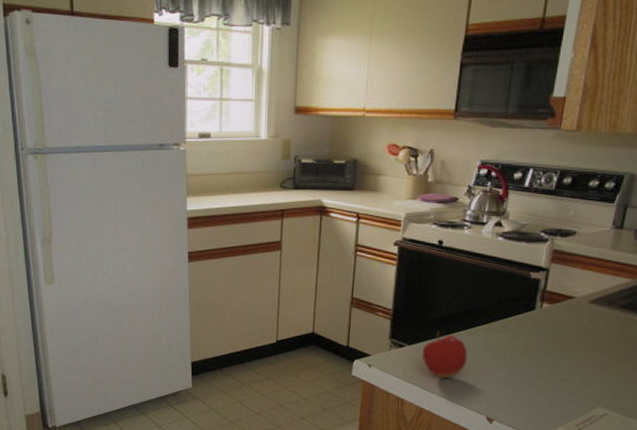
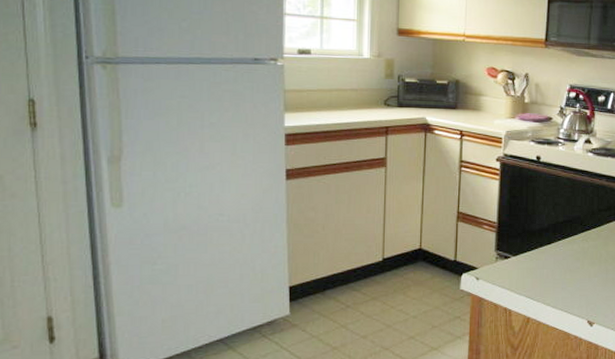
fruit: present [422,331,468,378] -> none [526,241,568,286]

